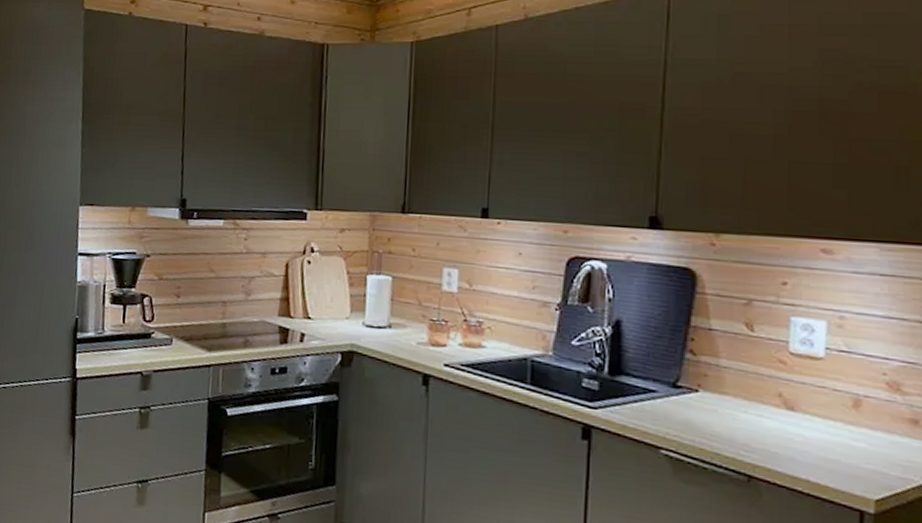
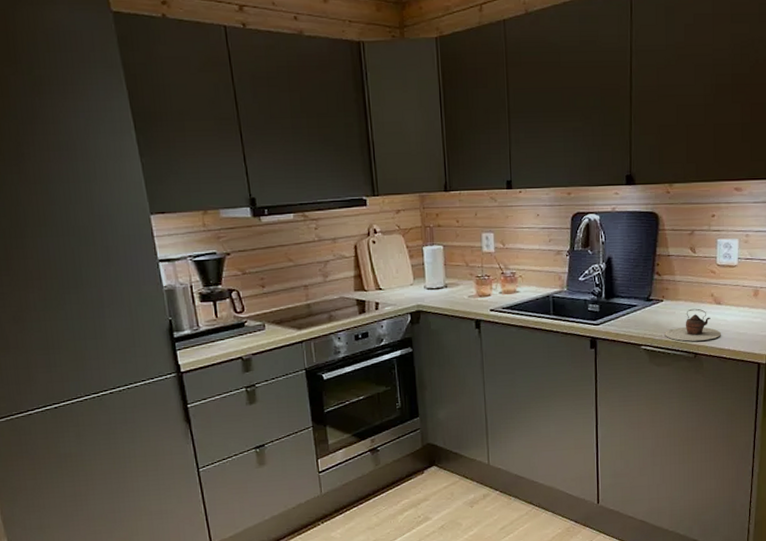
teapot: none [699,409,794,460] -> present [665,308,721,341]

